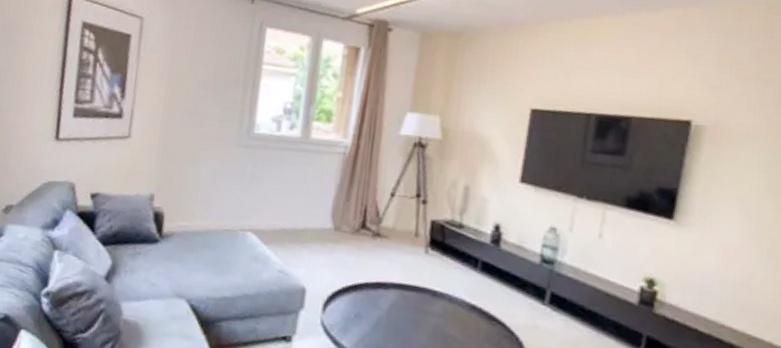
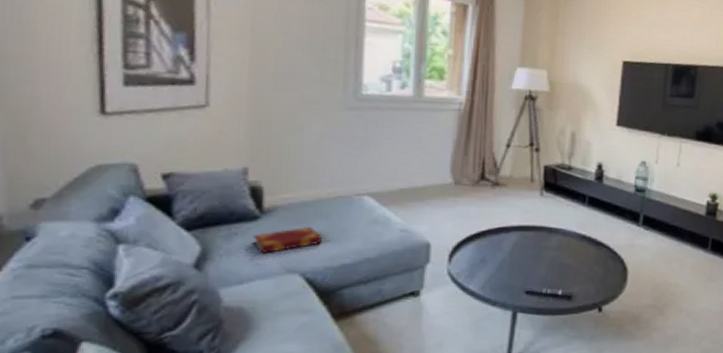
hardback book: none [151,255,208,276] -> present [253,227,322,253]

